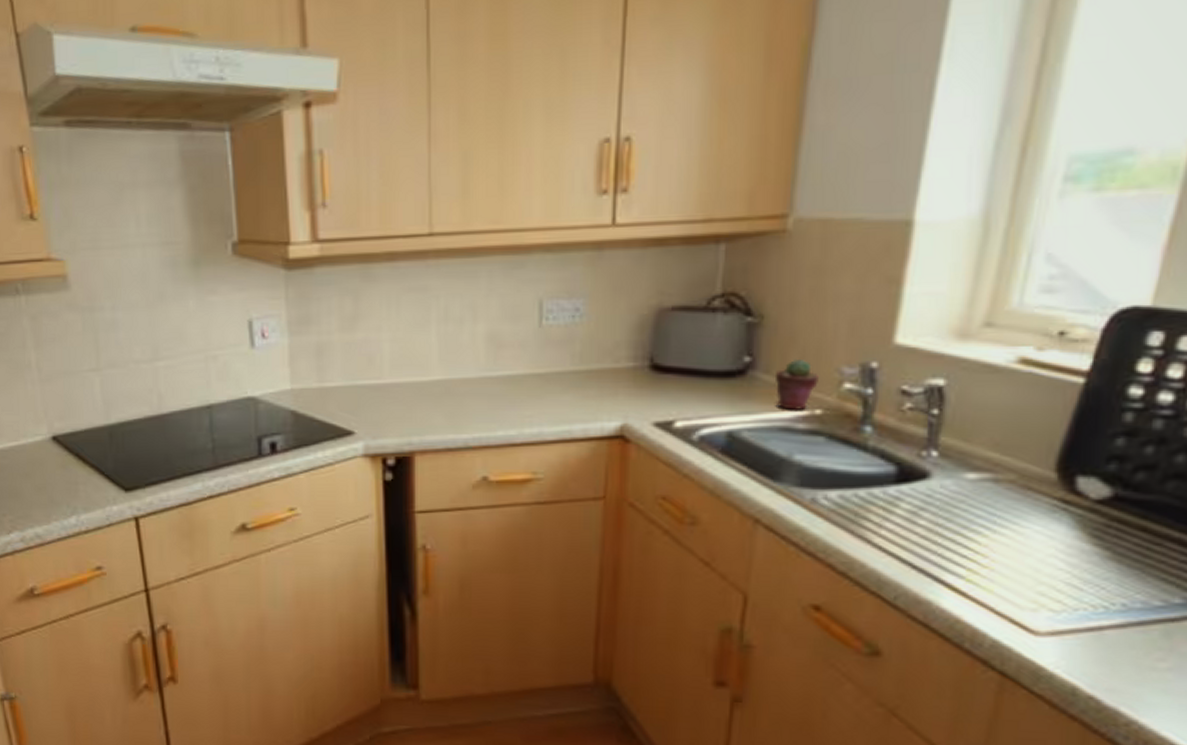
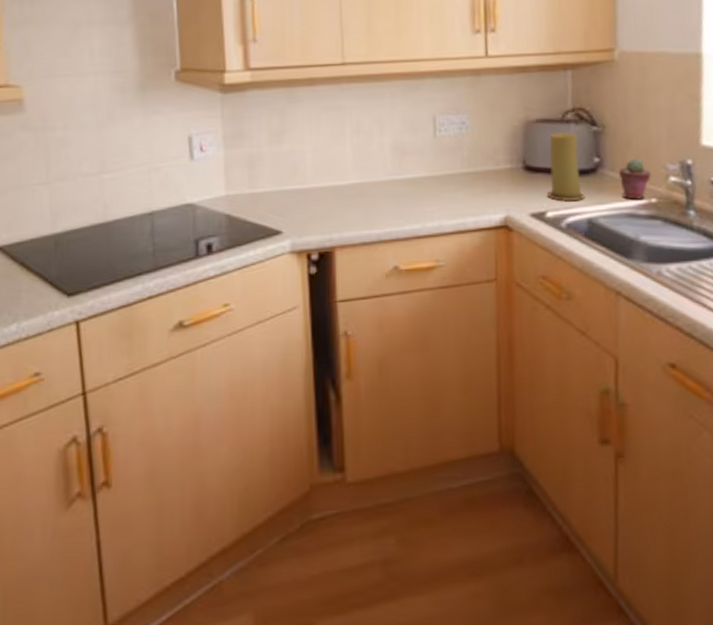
candle: none [678,323,727,410] -> present [547,132,585,201]

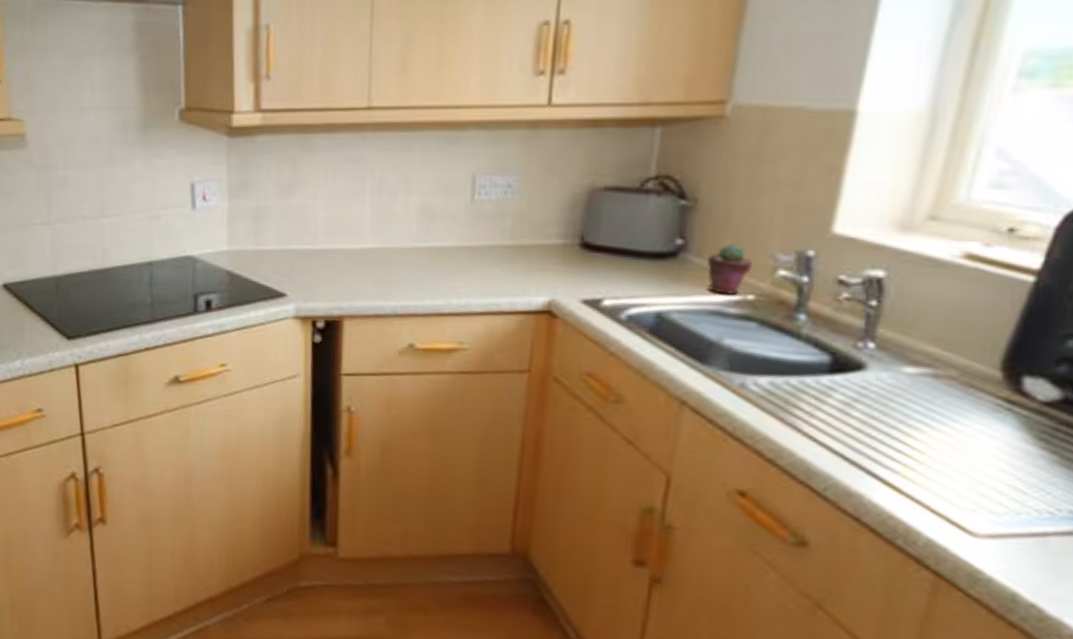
candle: present [547,132,585,201] -> none [607,205,658,290]

